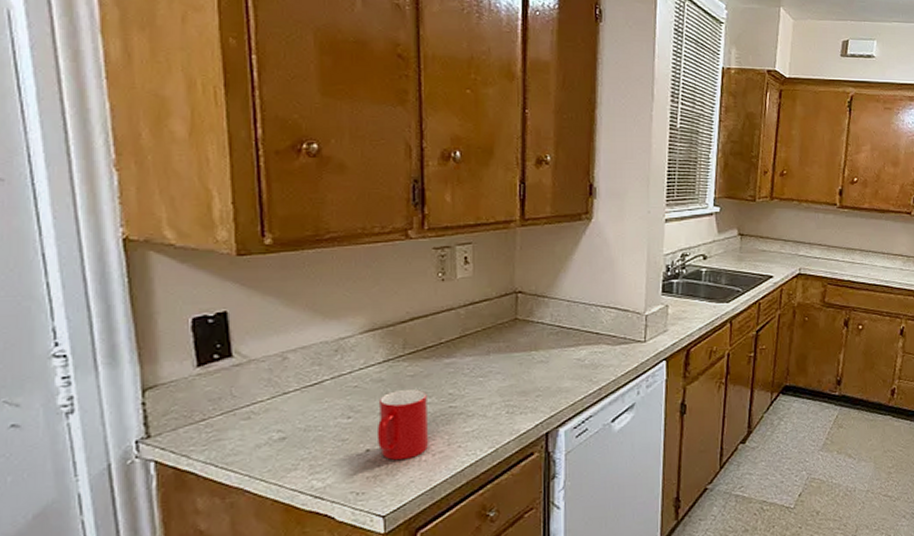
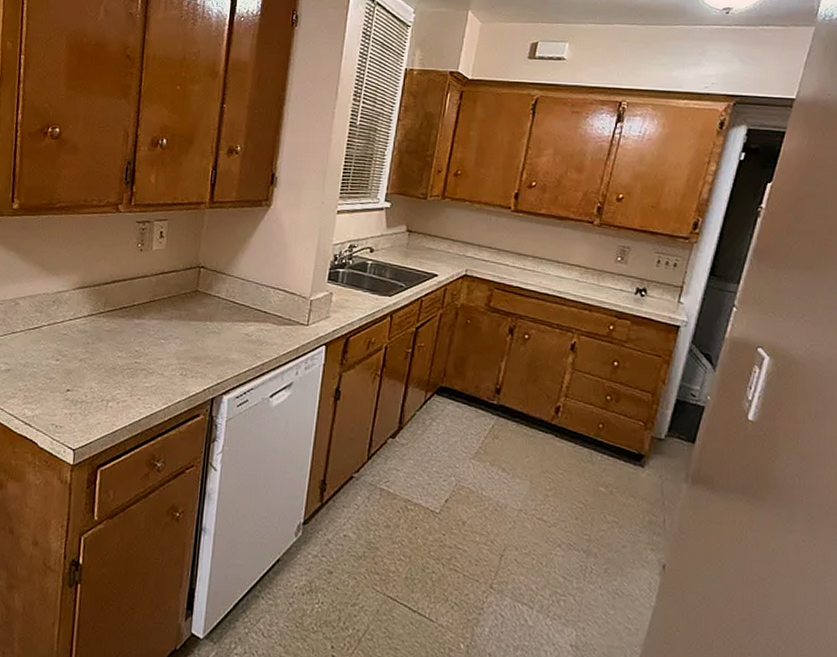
cup: present [376,389,428,461] -> none [76,342,119,404]

